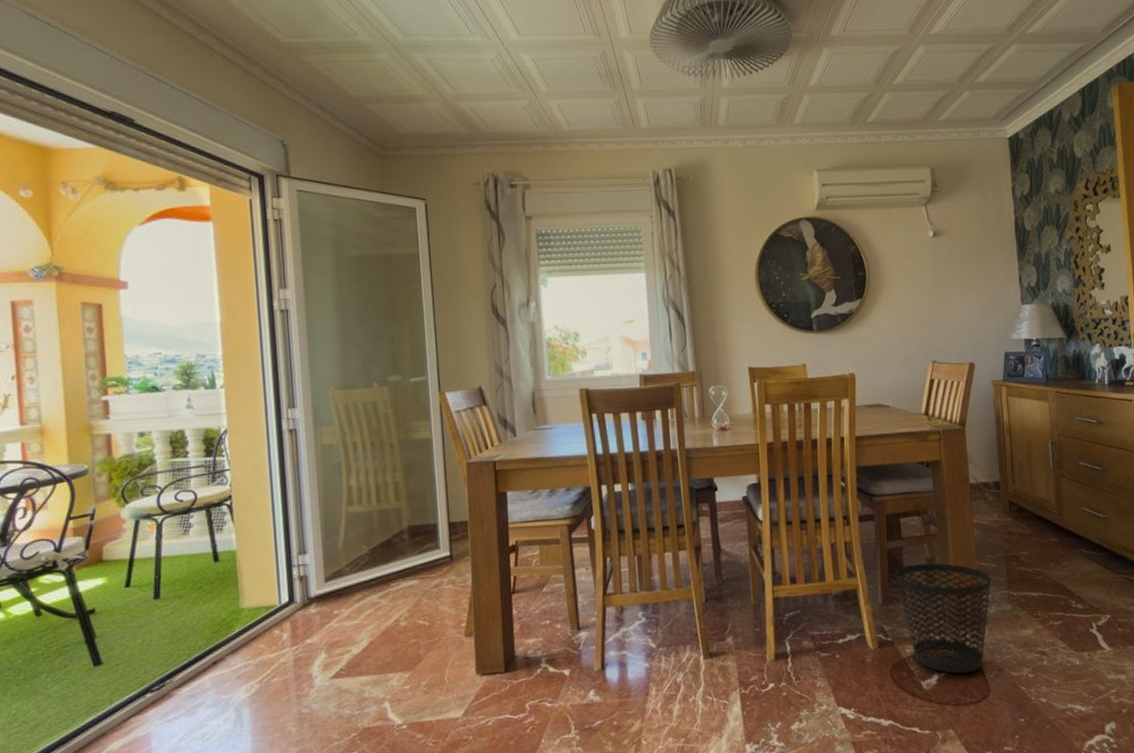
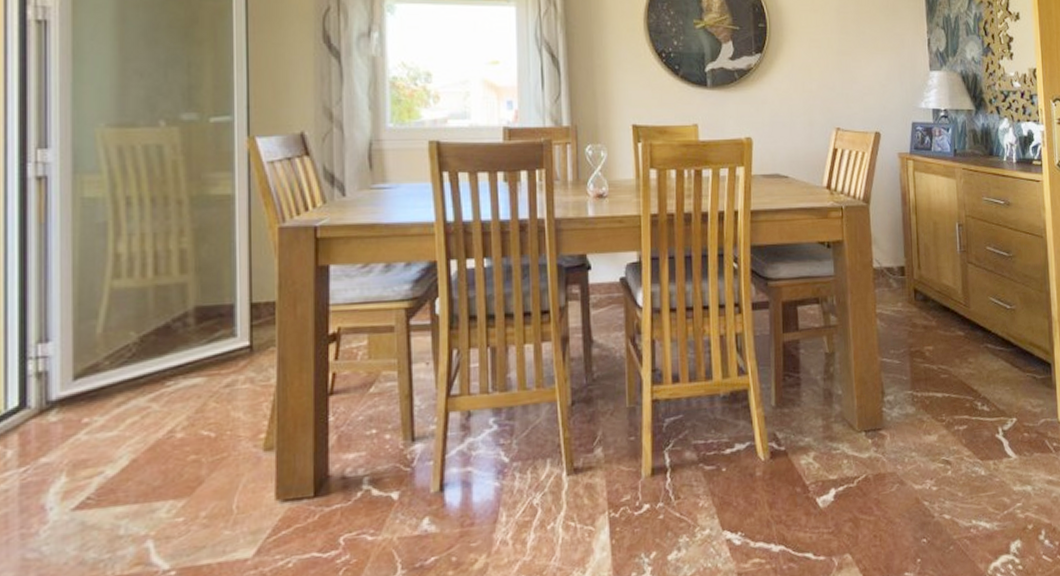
wastebasket: present [894,563,992,674] -> none [789,358,895,488]

